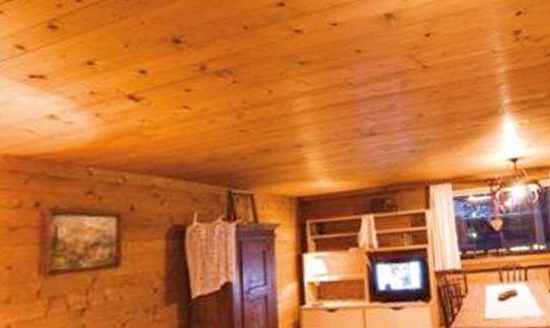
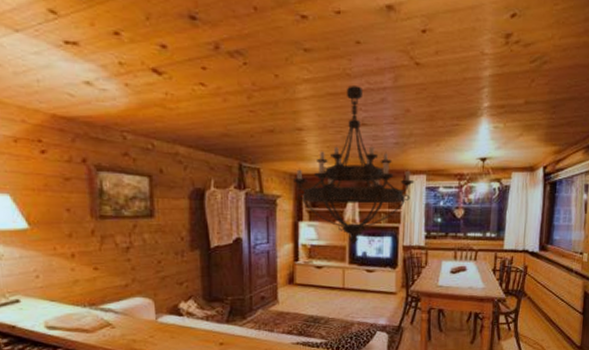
chandelier: none [295,94,439,277] -> present [294,86,414,246]

